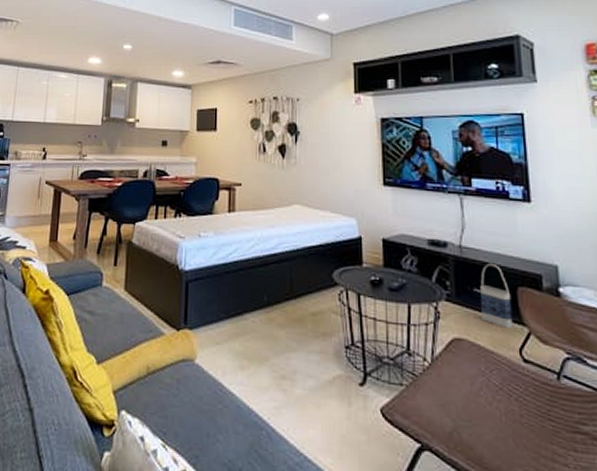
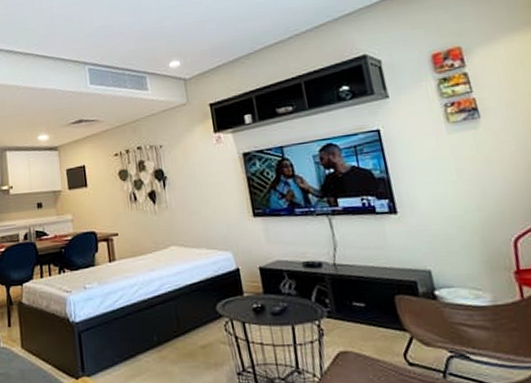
bag: present [480,263,513,329] -> none [358,276,395,336]

